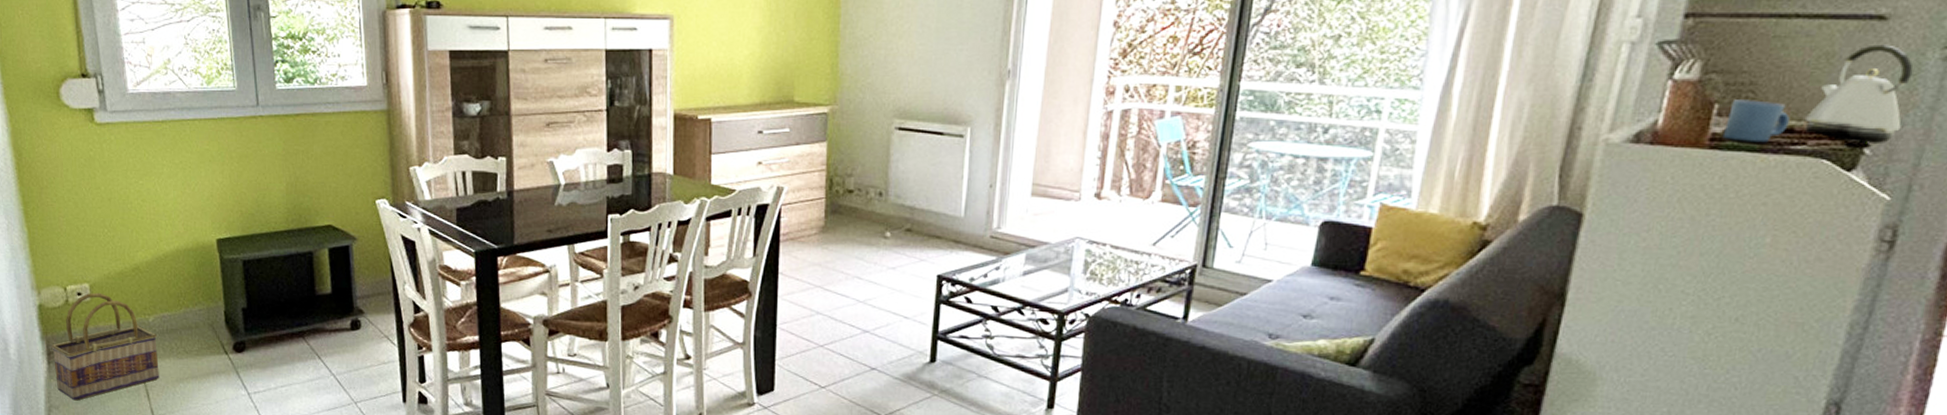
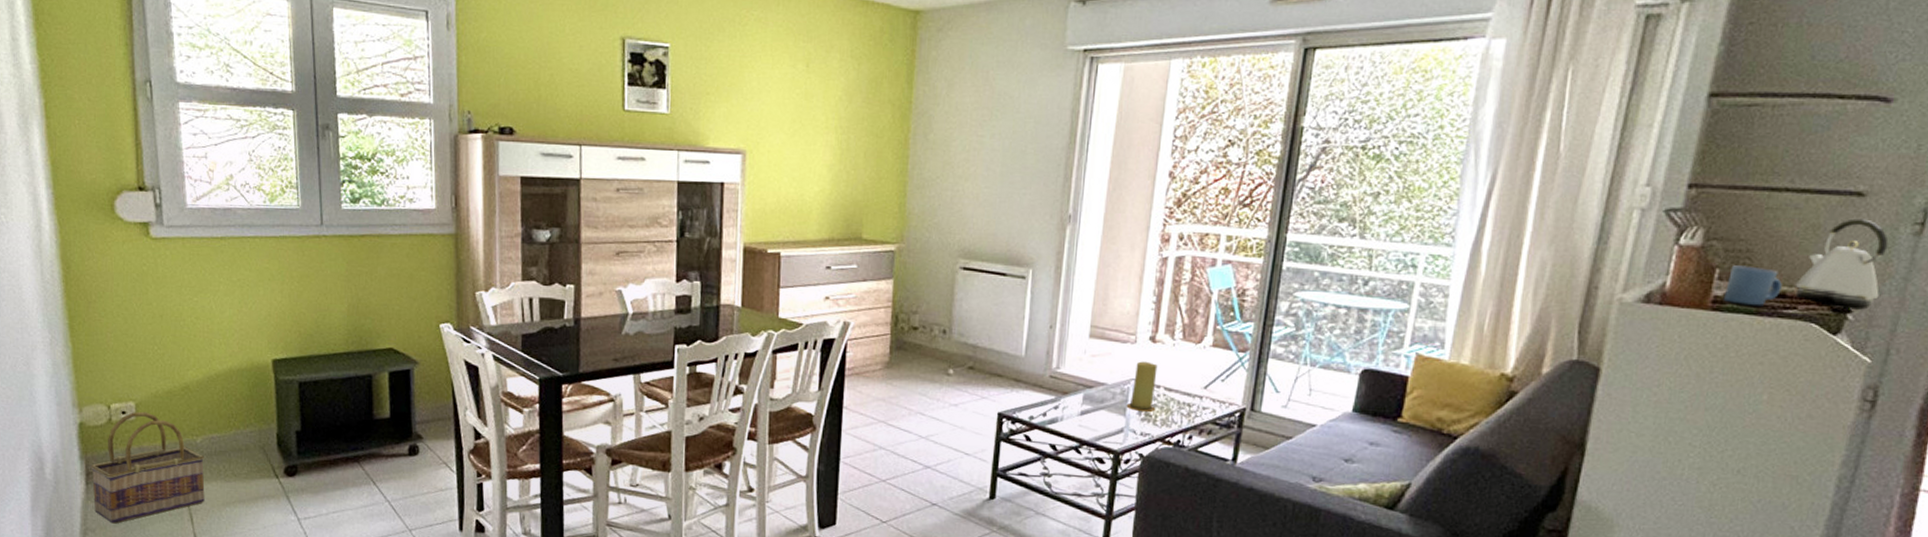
candle: none [1071,219,1103,270] -> present [1126,361,1158,412]

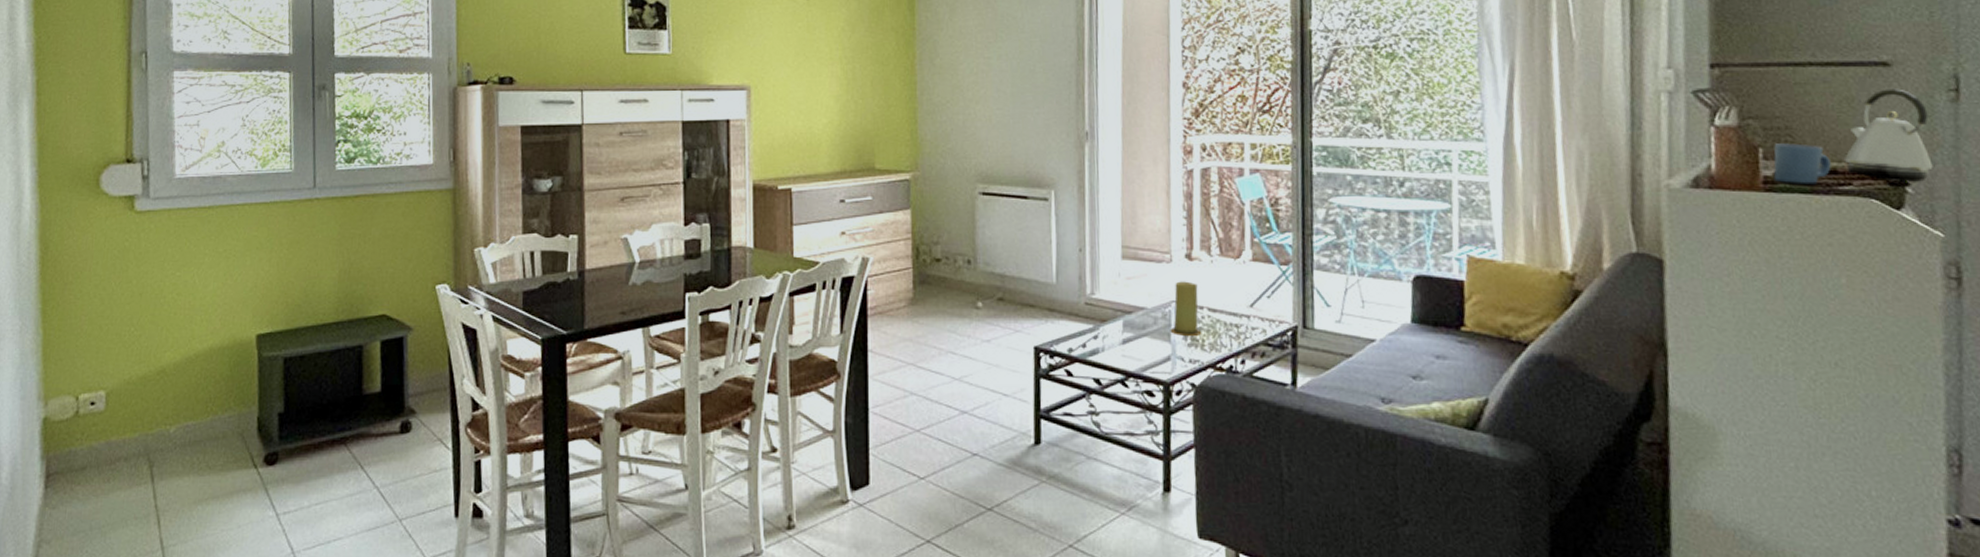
basket: present [90,411,205,524] -> none [51,401,177,533]

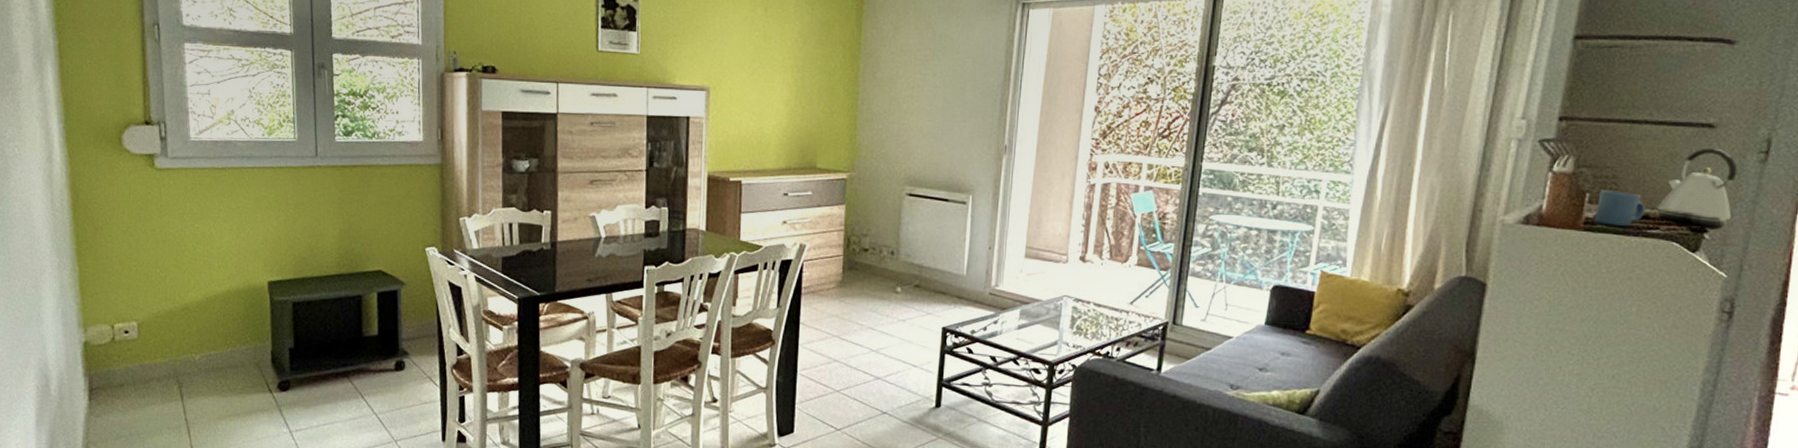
candle: present [1170,281,1201,336] -> none [1059,279,1088,326]

